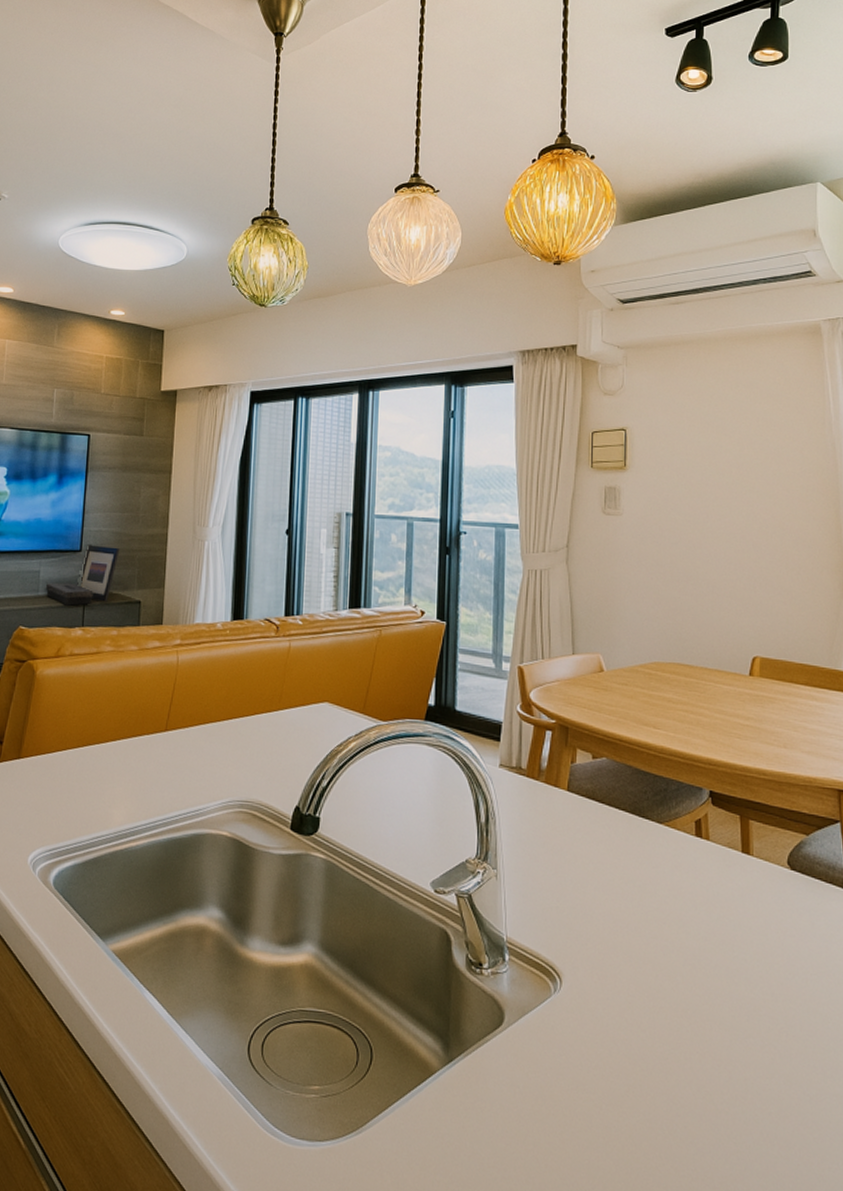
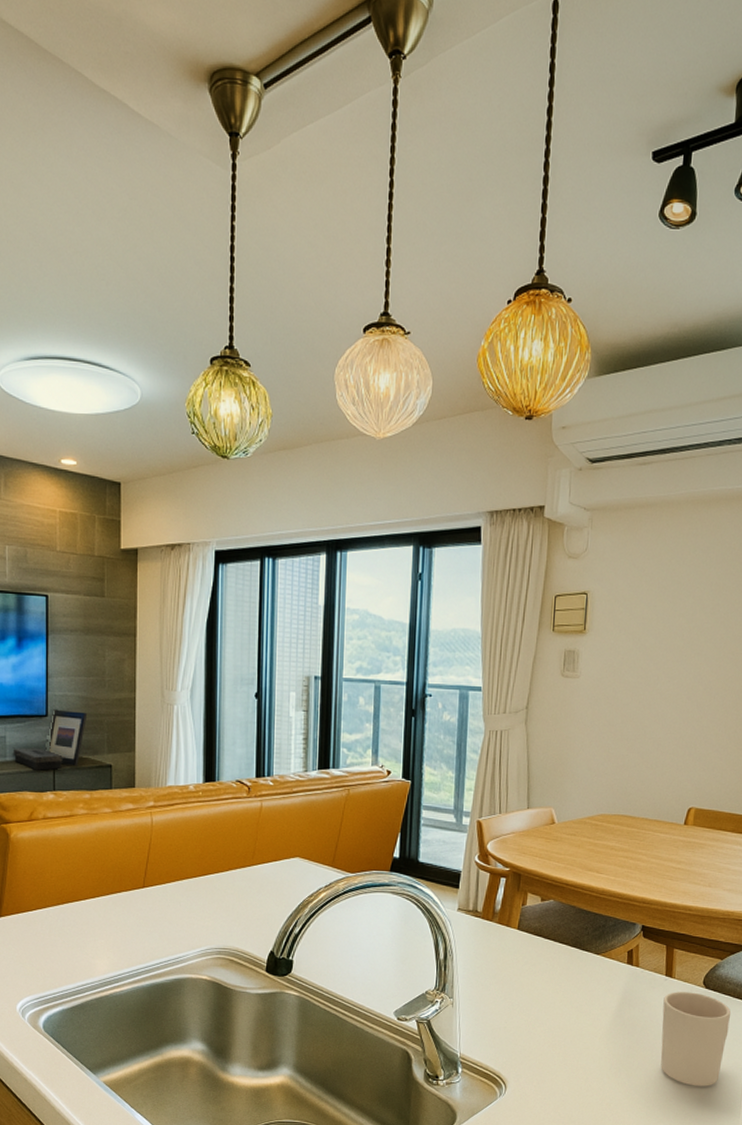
mug: none [742,872,825,994] -> present [660,992,731,1086]

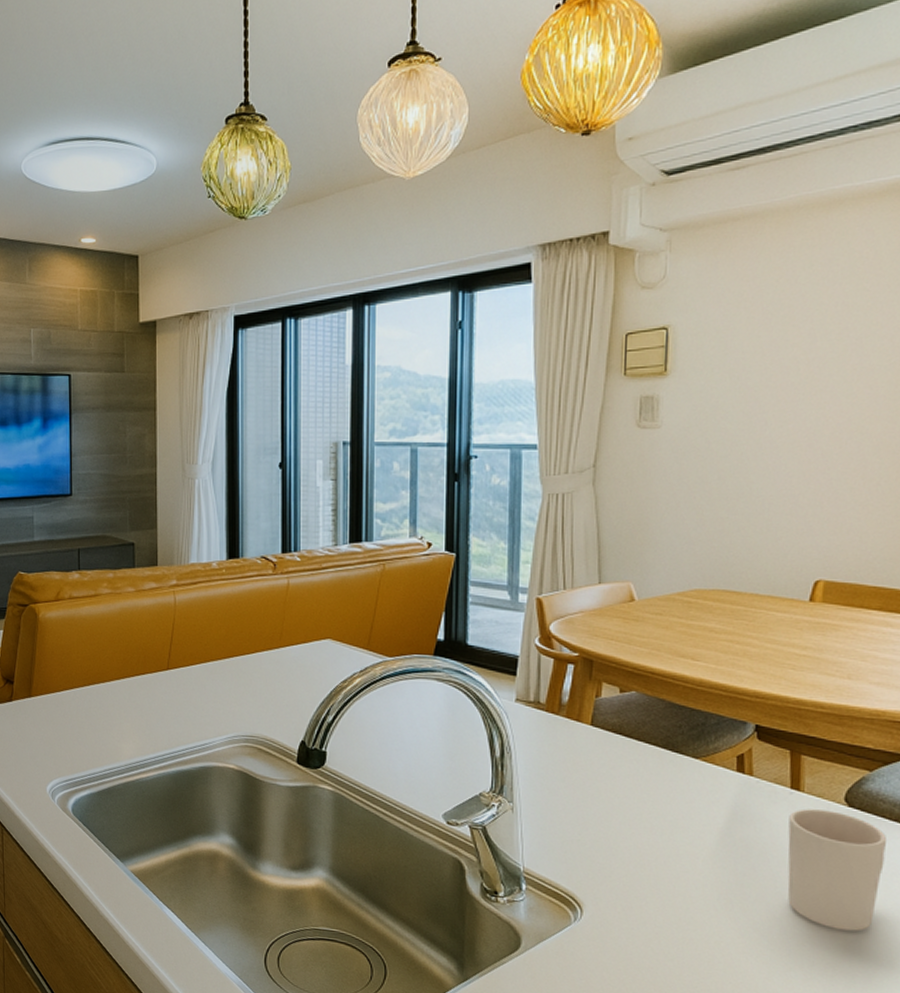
decorative box: present [13,747,63,771] -> none [40,526,87,550]
picture frame: present [46,709,88,766] -> none [70,488,110,545]

